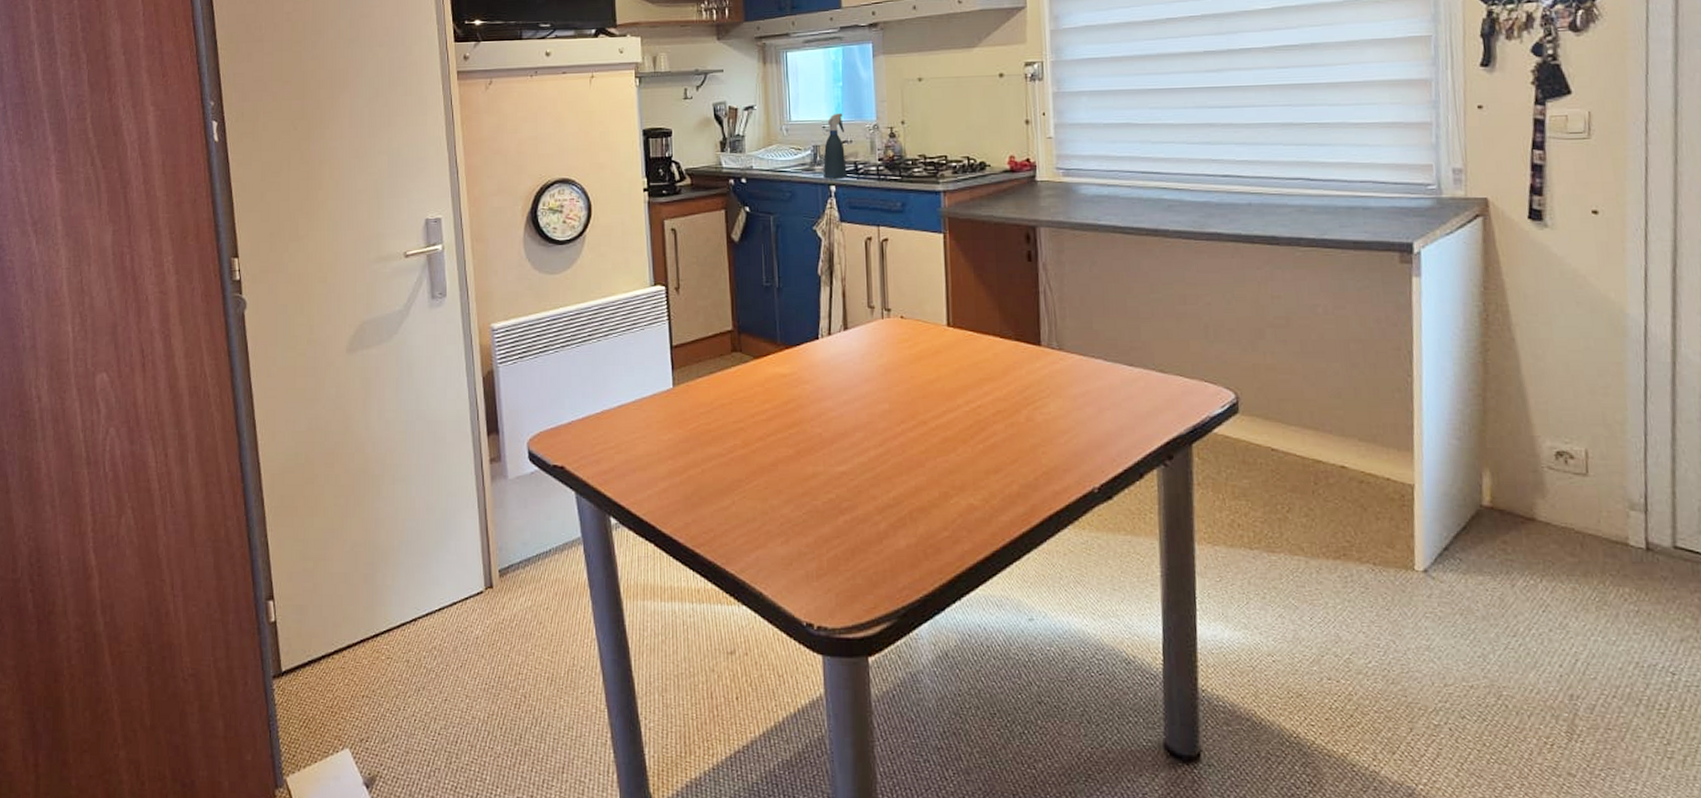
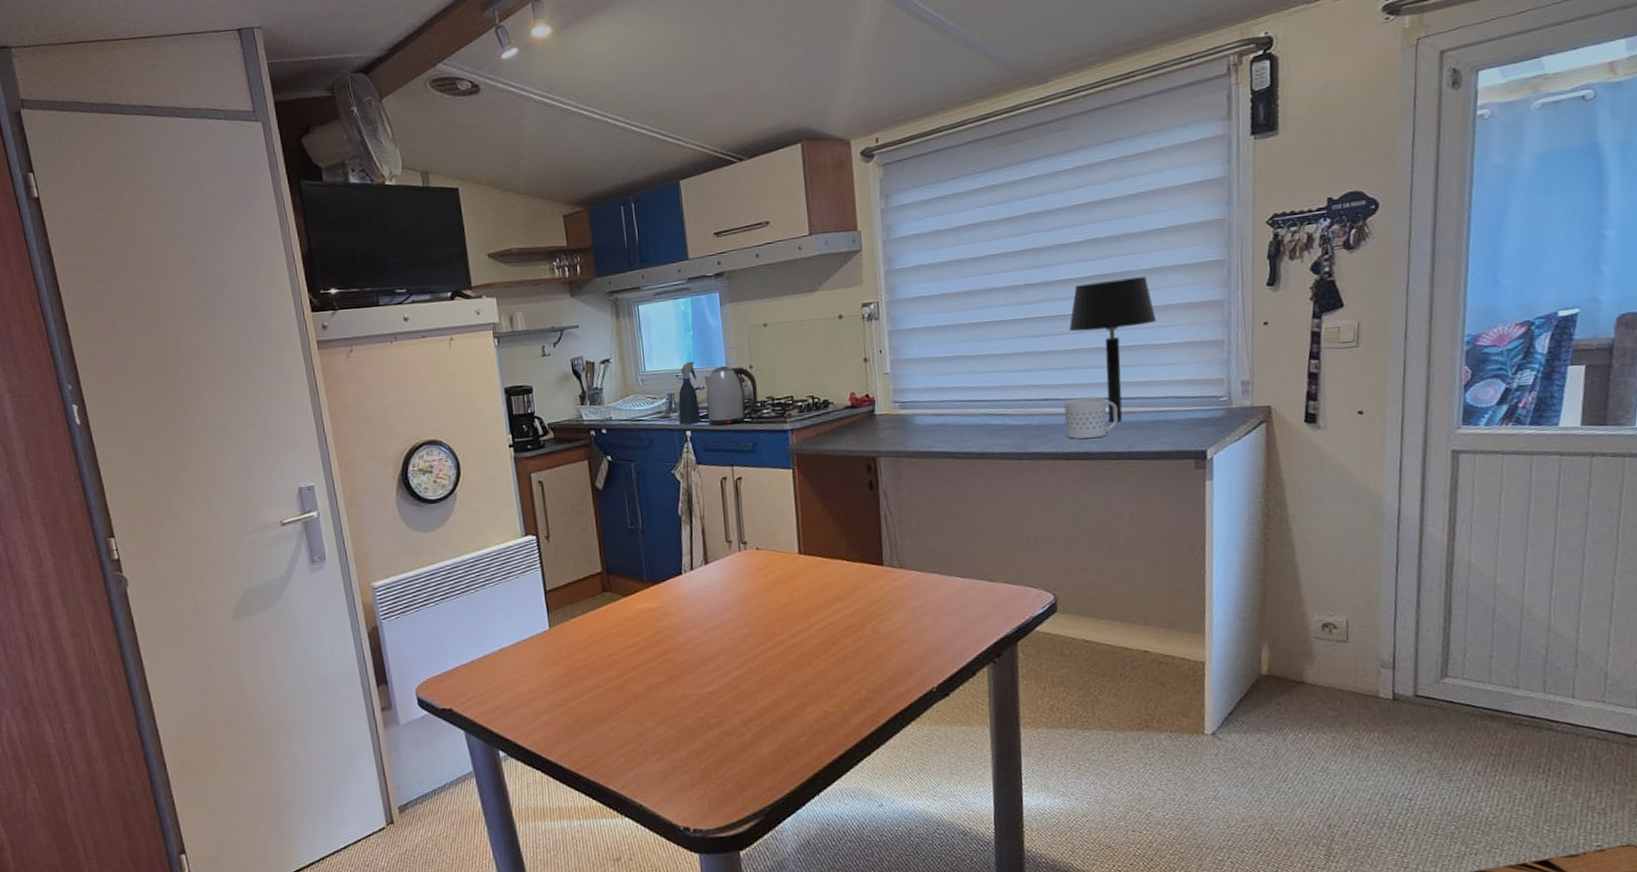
kettle: none [852,119,910,182] -> present [704,366,758,426]
mug: none [1248,176,1310,222] -> present [1064,396,1118,440]
table lamp: none [1254,50,1354,206] -> present [1069,277,1157,423]

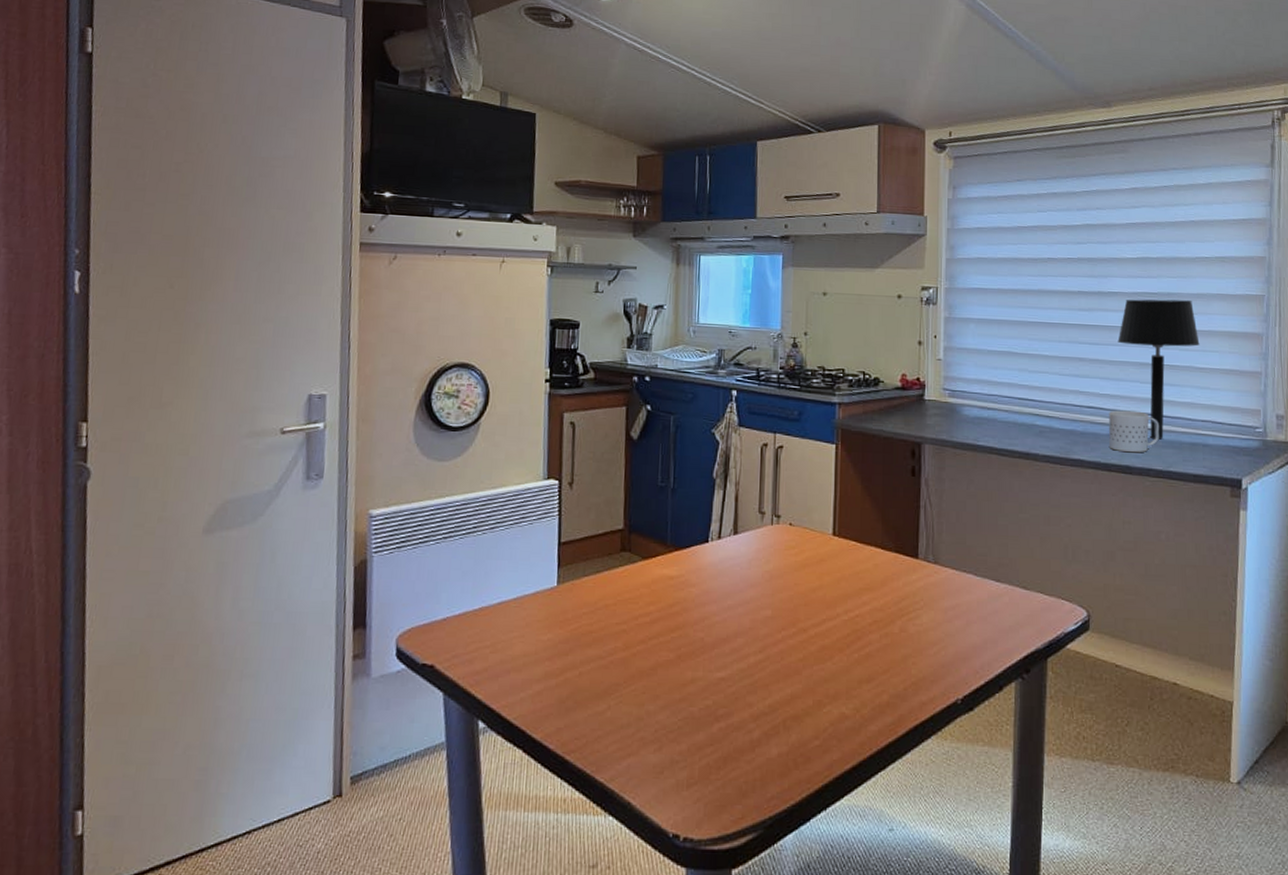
spray bottle: present [678,361,701,425] -> none [726,319,751,384]
kettle: present [704,366,758,426] -> none [755,328,810,390]

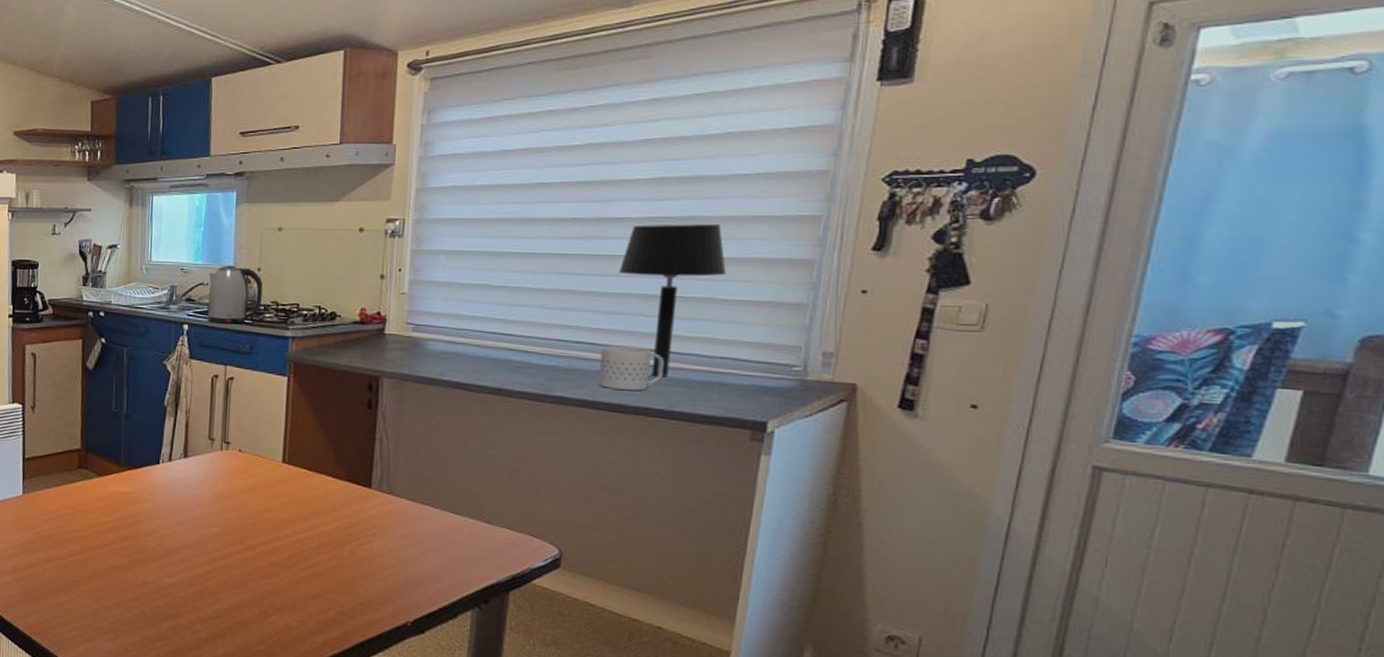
kettle: none [755,328,810,390] -> present [207,265,264,324]

